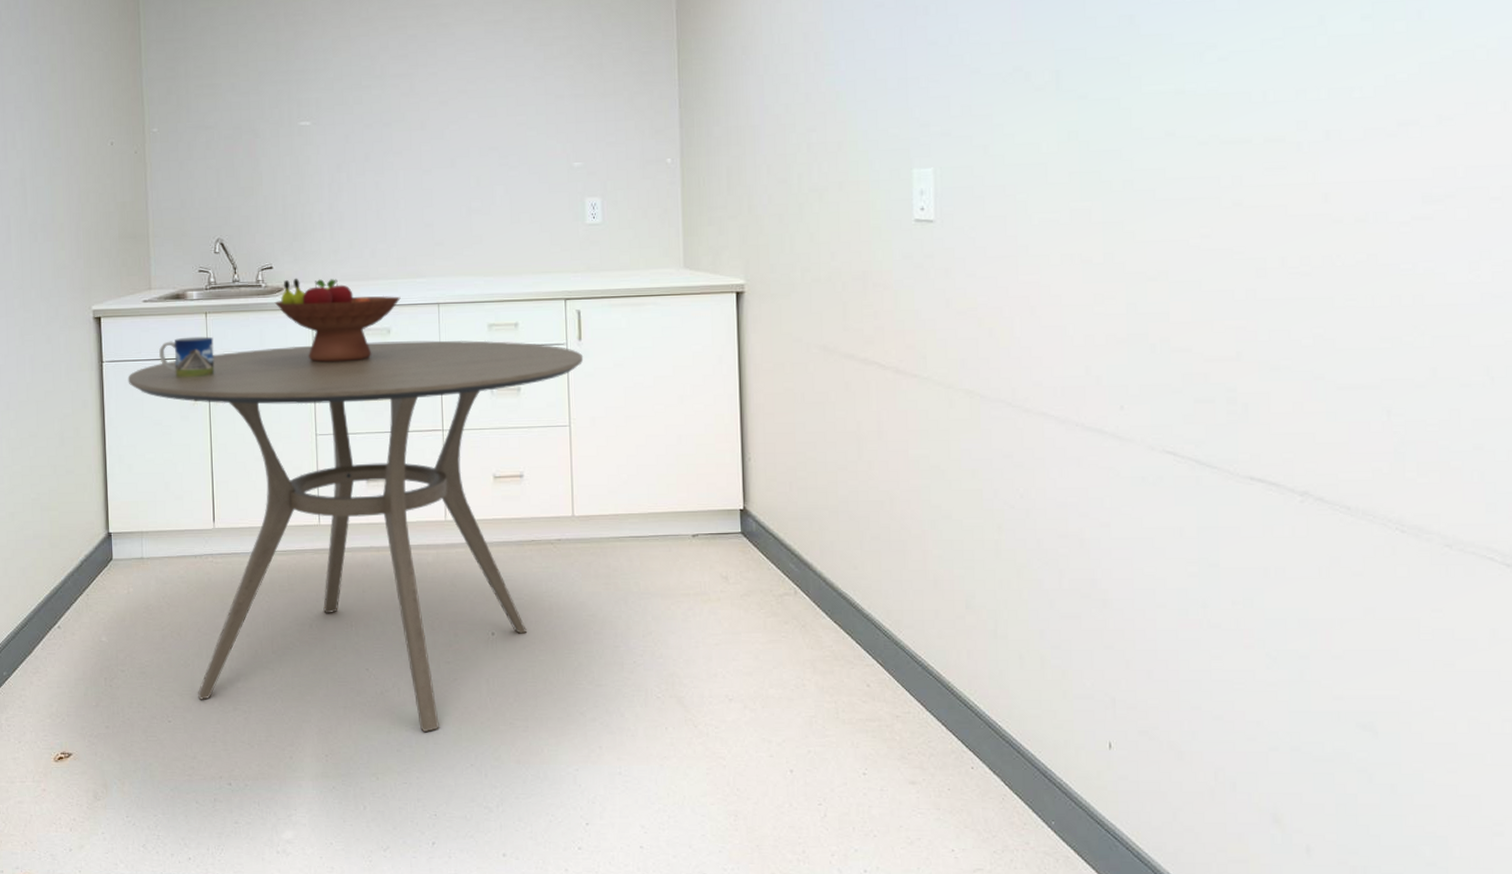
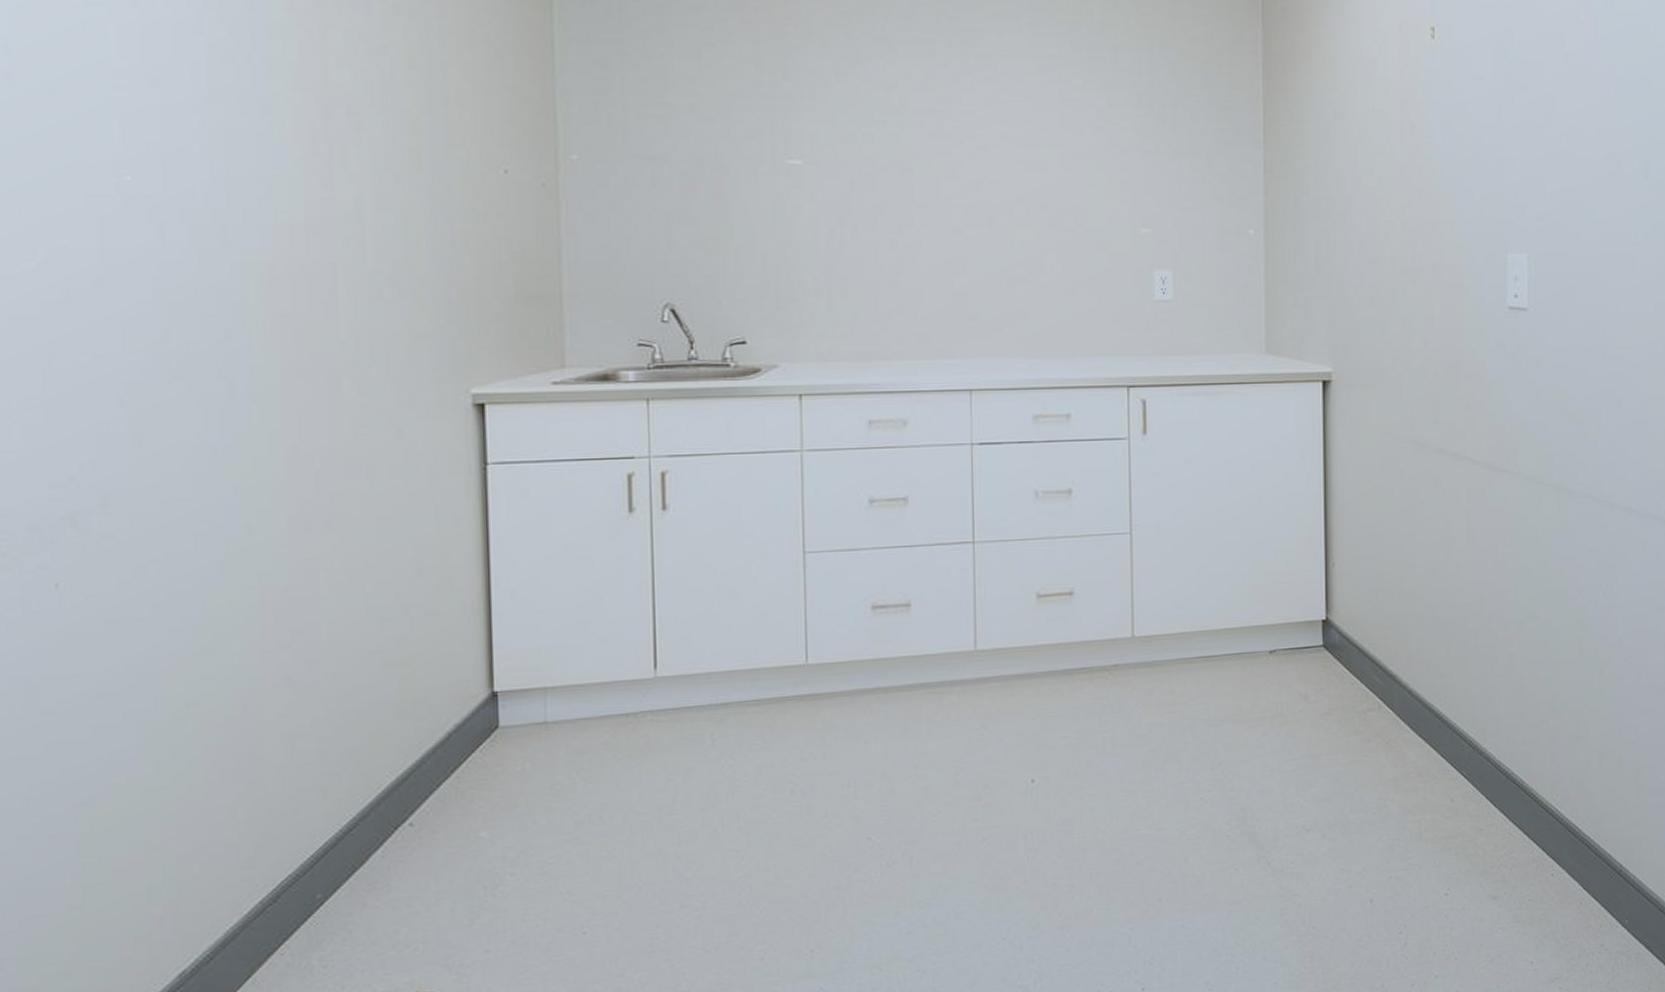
dining table: present [128,340,584,732] -> none [526,434,1149,906]
mug: present [158,336,215,378] -> none [575,429,660,484]
fruit bowl: present [274,278,401,363] -> none [748,356,921,462]

